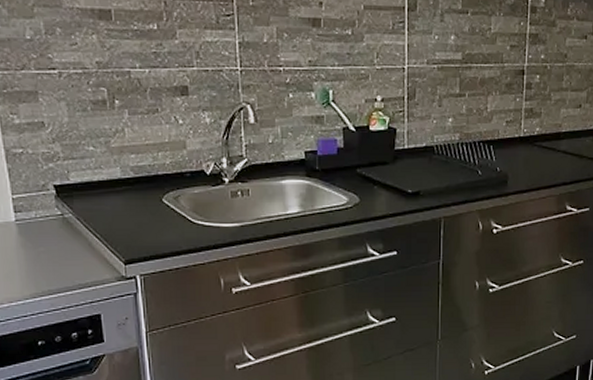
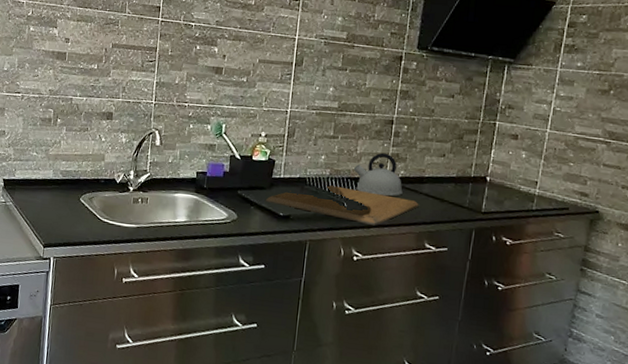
chopping board: none [389,151,557,192] -> present [265,184,419,225]
kettle: none [485,109,540,158] -> present [353,152,403,197]

